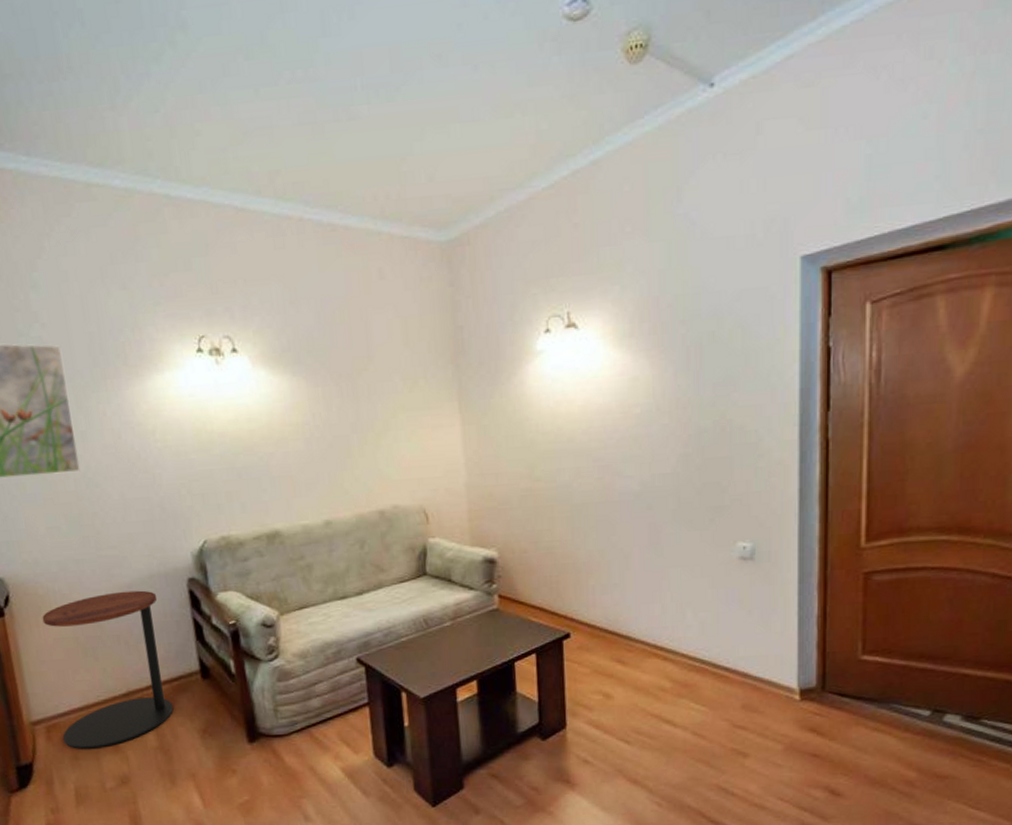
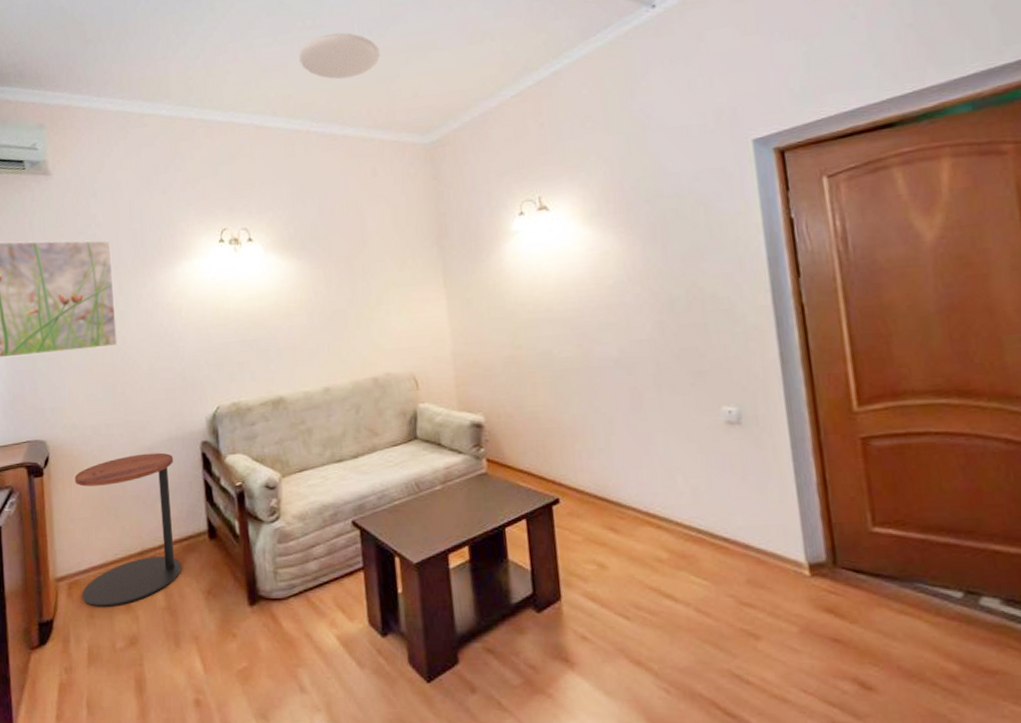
ceiling light: none [288,90,388,153] -> present [299,32,380,79]

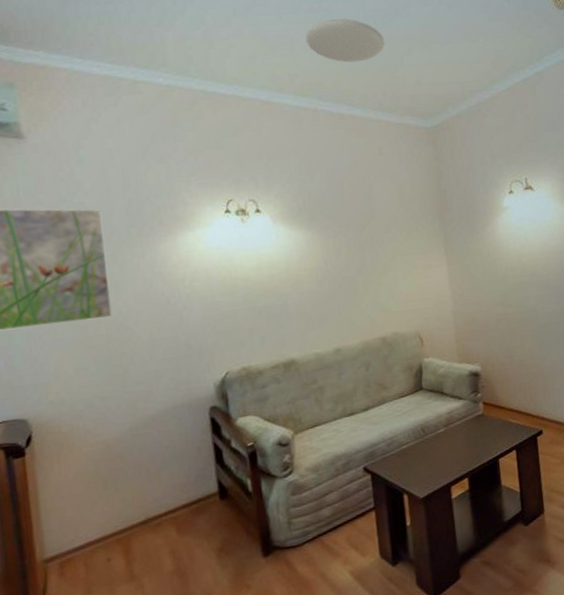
side table: present [74,452,182,607] -> none [64,421,191,582]

